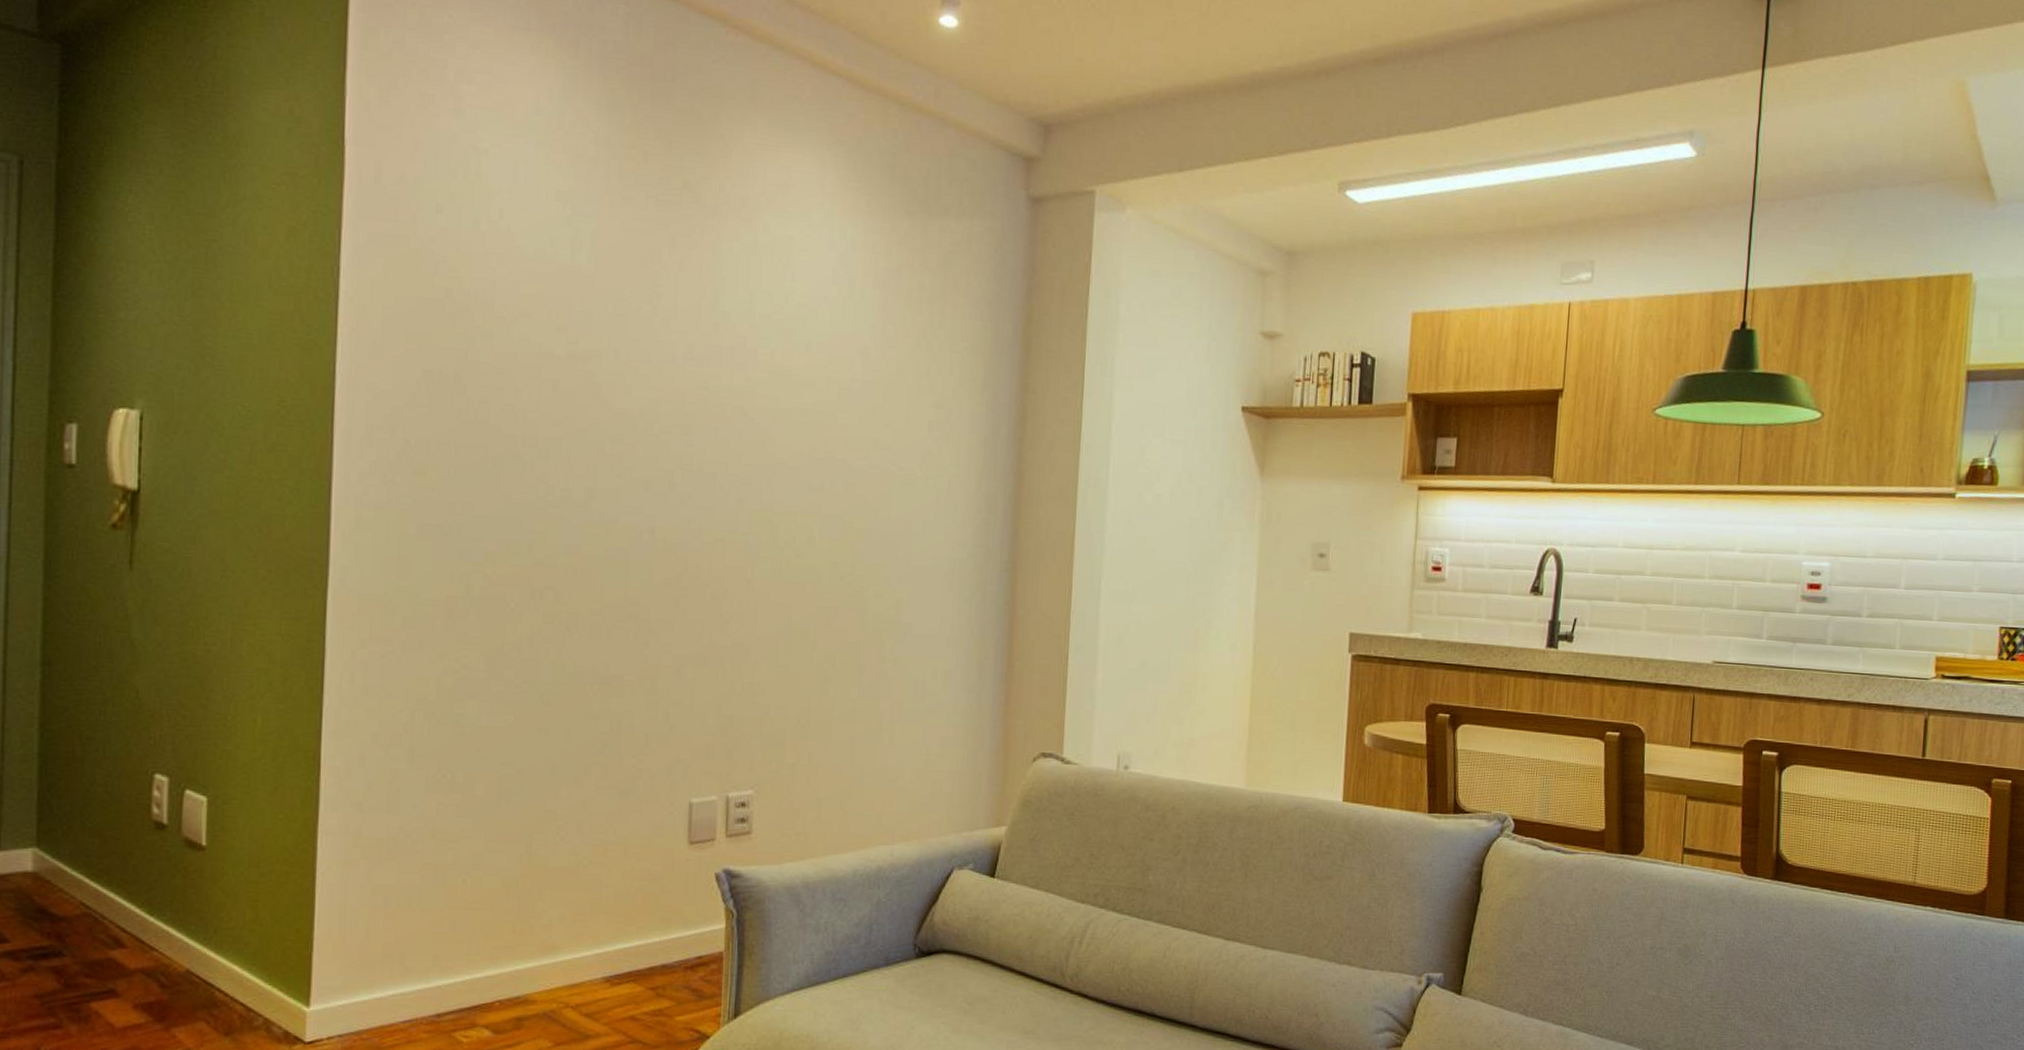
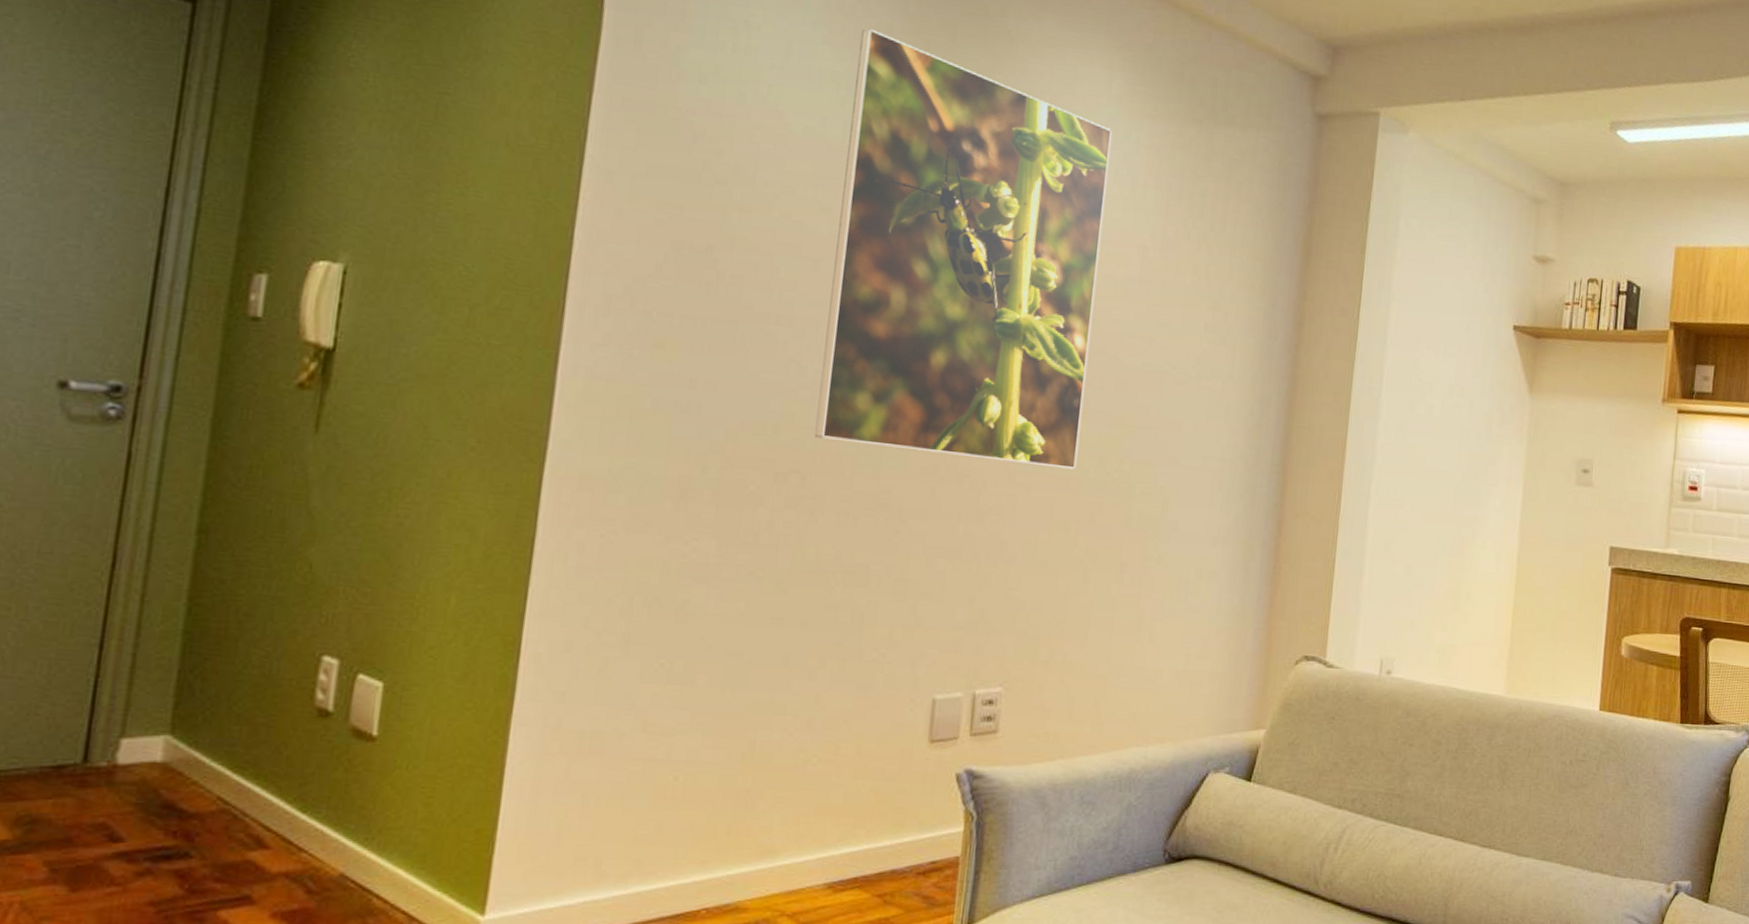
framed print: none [565,144,827,575] -> present [814,28,1112,470]

